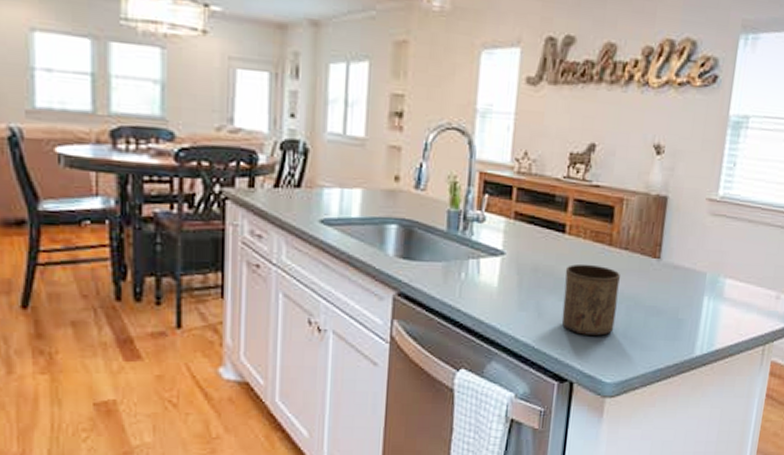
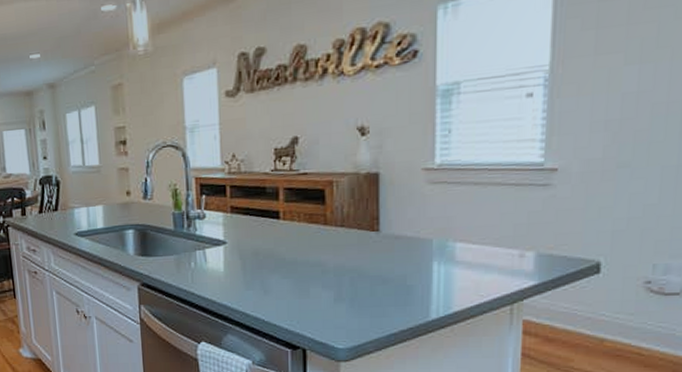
cup: present [561,263,620,336] -> none [284,243,340,307]

